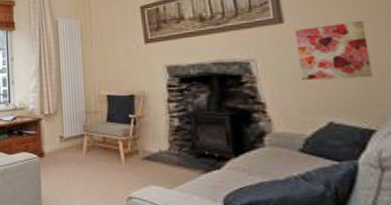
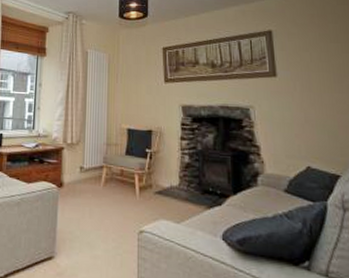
wall art: present [294,21,373,80] -> none [284,81,340,130]

